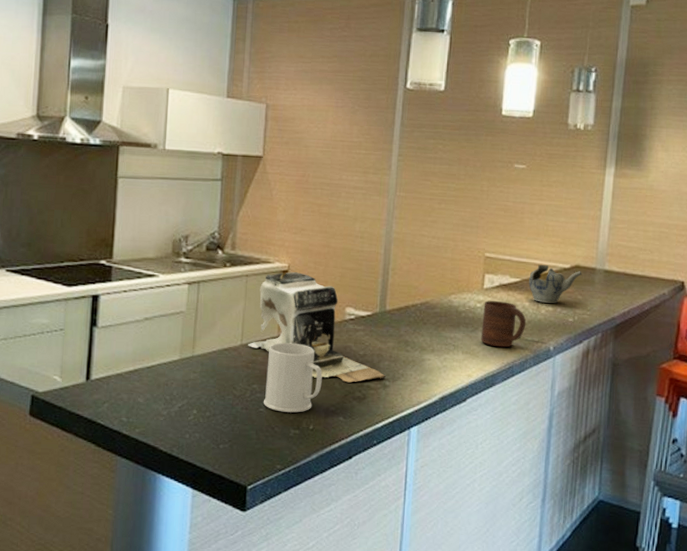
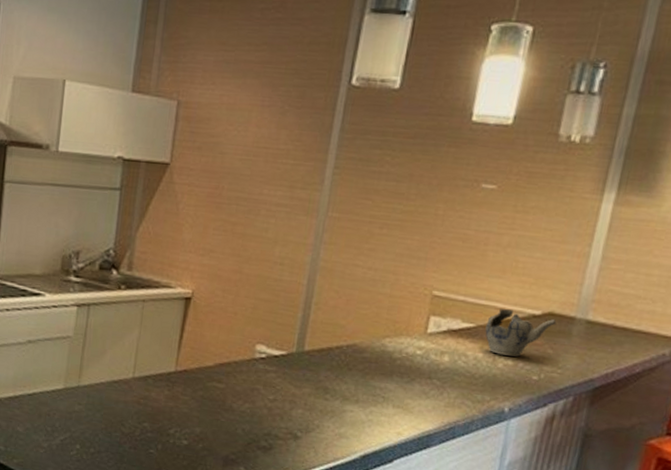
coffee maker: present [248,272,386,383] -> none [141,299,298,430]
mug: present [263,342,323,413] -> none [154,378,224,458]
cup: present [481,301,526,348] -> none [417,348,477,405]

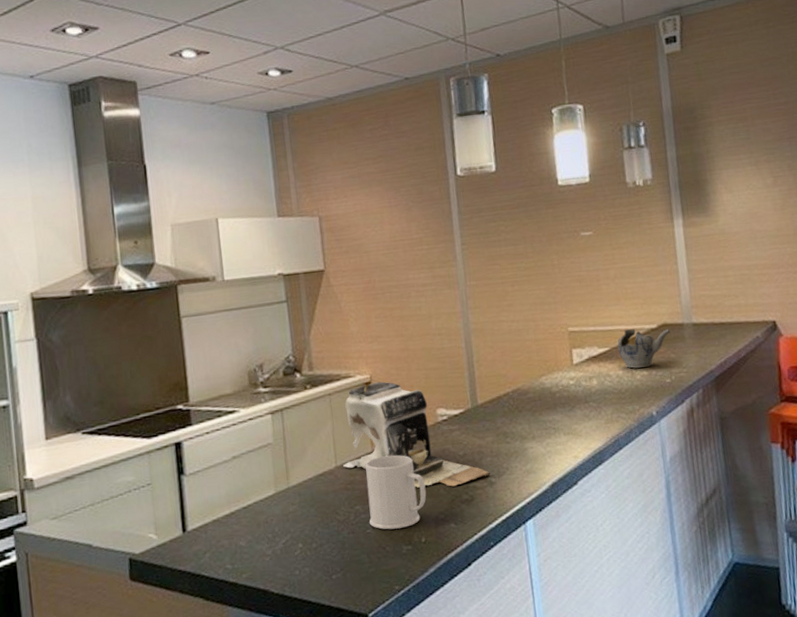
coffee maker: none [141,299,298,430] -> present [343,381,490,488]
mug: none [154,378,224,458] -> present [365,455,427,530]

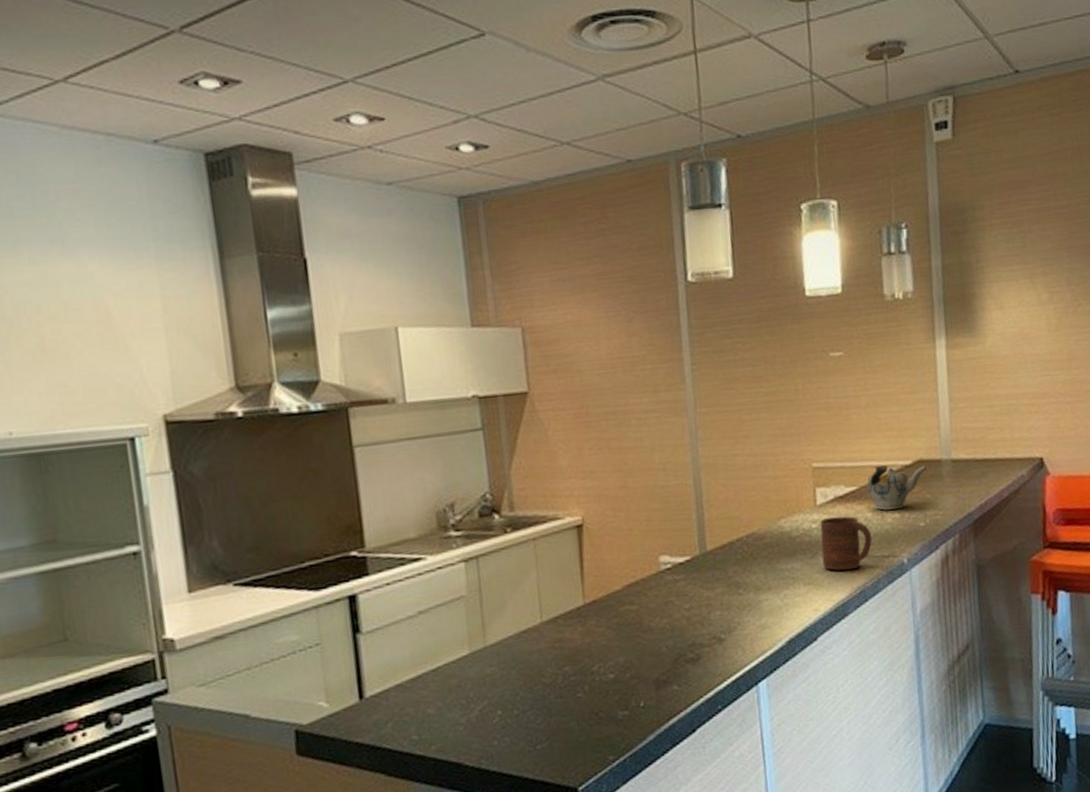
coffee maker: present [343,381,490,488] -> none [550,524,719,646]
mug: present [365,455,427,530] -> none [576,608,646,693]
cup: none [576,374,624,422] -> present [820,516,872,571]

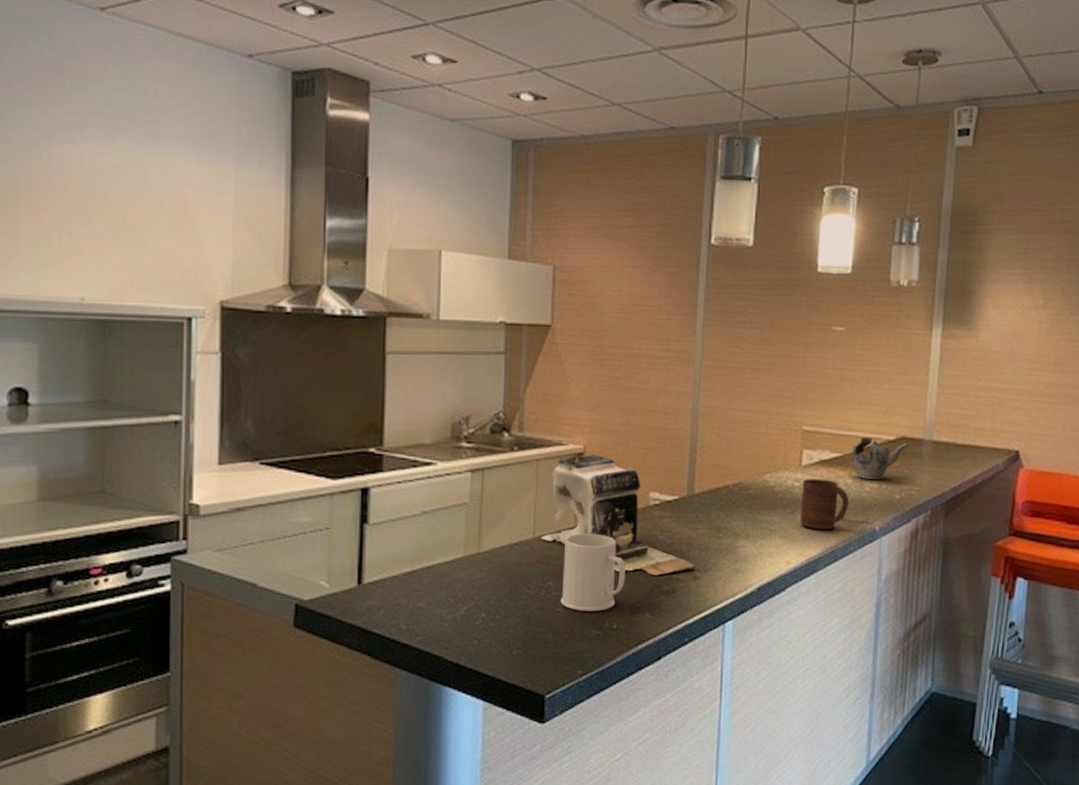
coffee maker: none [550,524,719,646] -> present [541,454,696,576]
mug: none [576,608,646,693] -> present [560,533,626,611]

